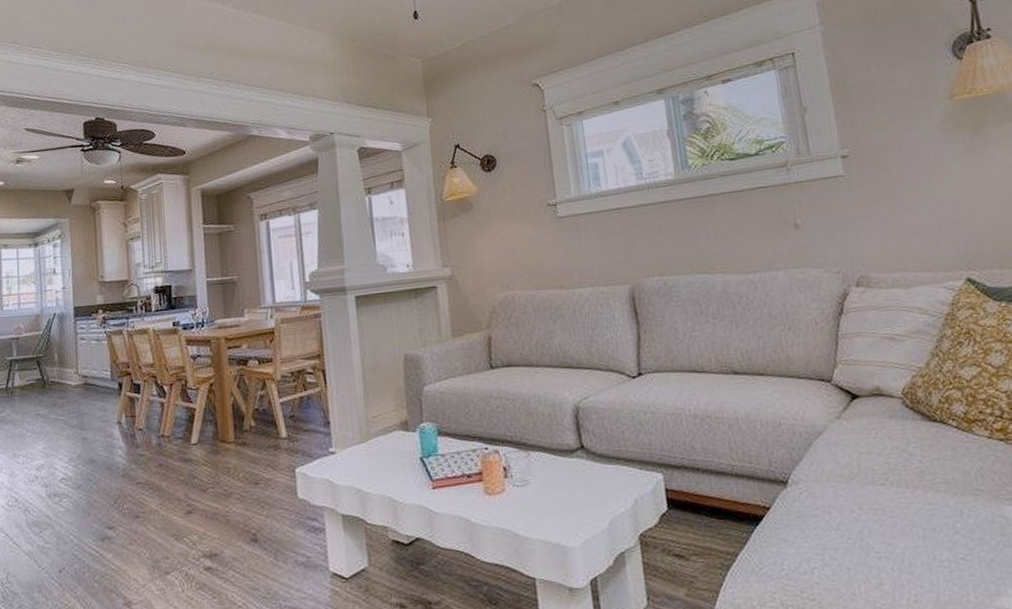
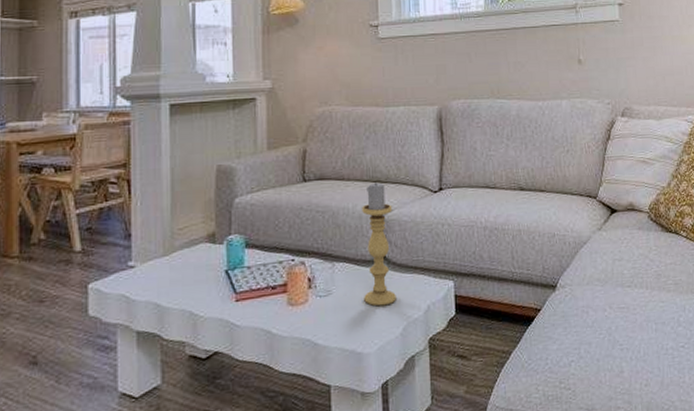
candle holder: none [554,368,599,499] -> present [362,182,396,307]

